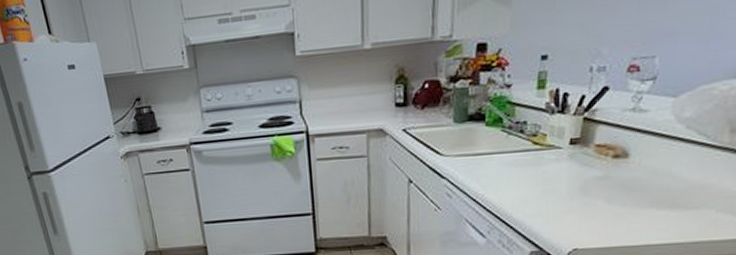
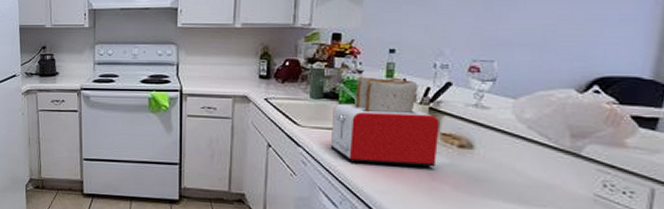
toaster: none [476,87,594,189] -> present [330,76,439,167]

